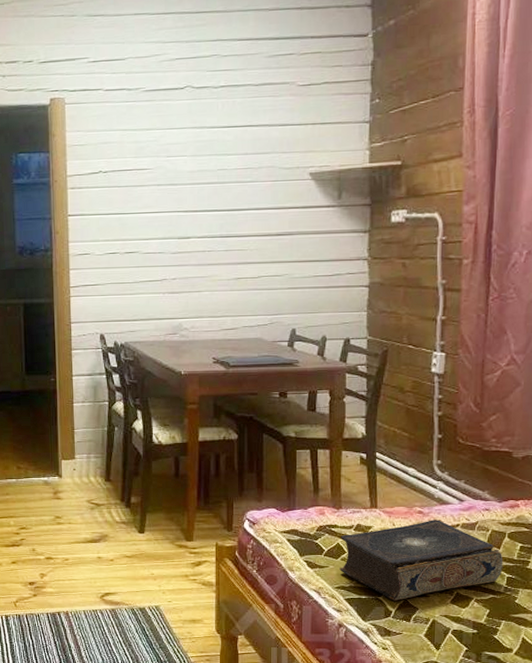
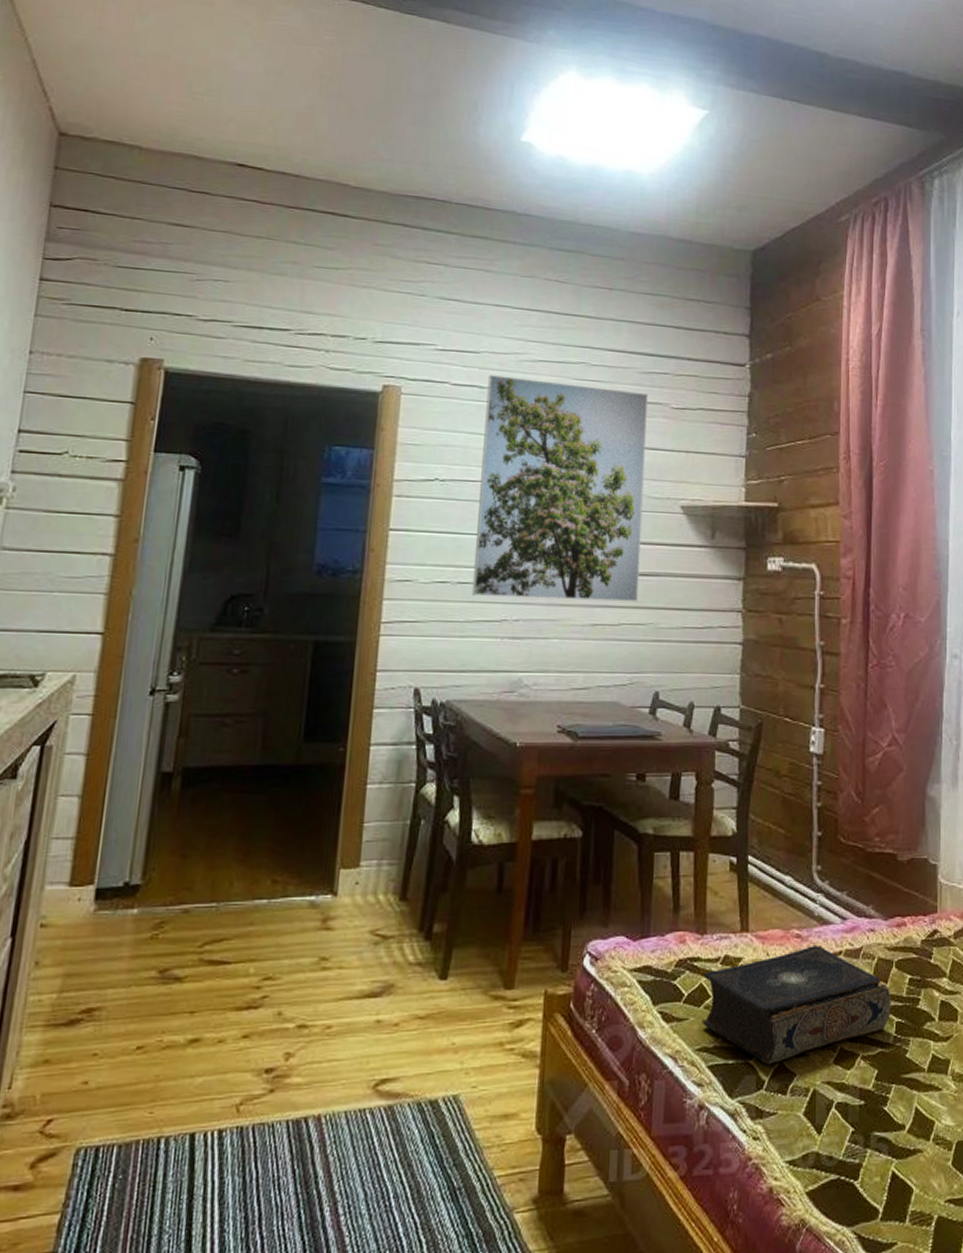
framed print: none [134,75,275,261] -> present [471,375,648,603]

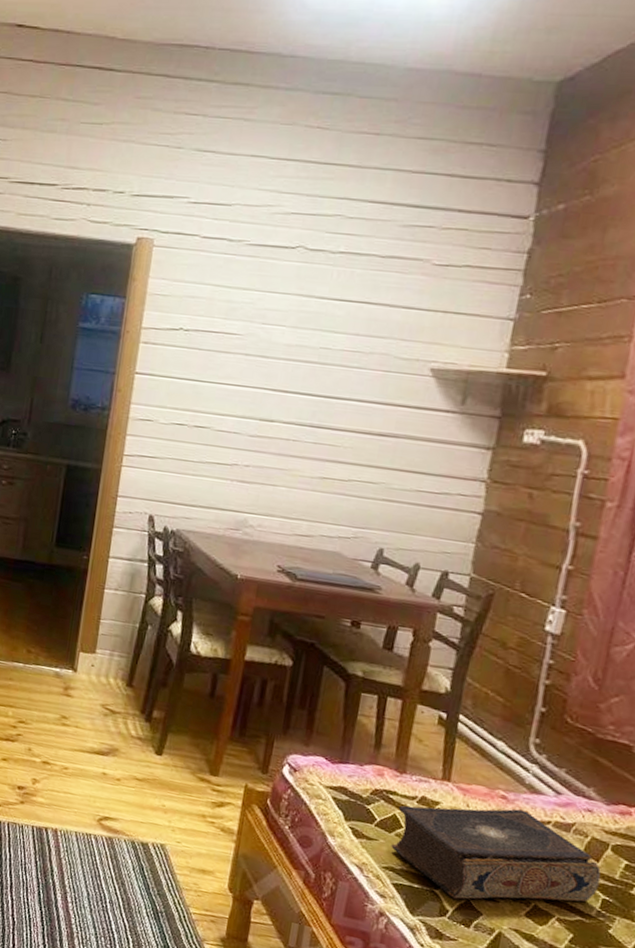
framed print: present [471,375,648,603] -> none [206,228,407,461]

